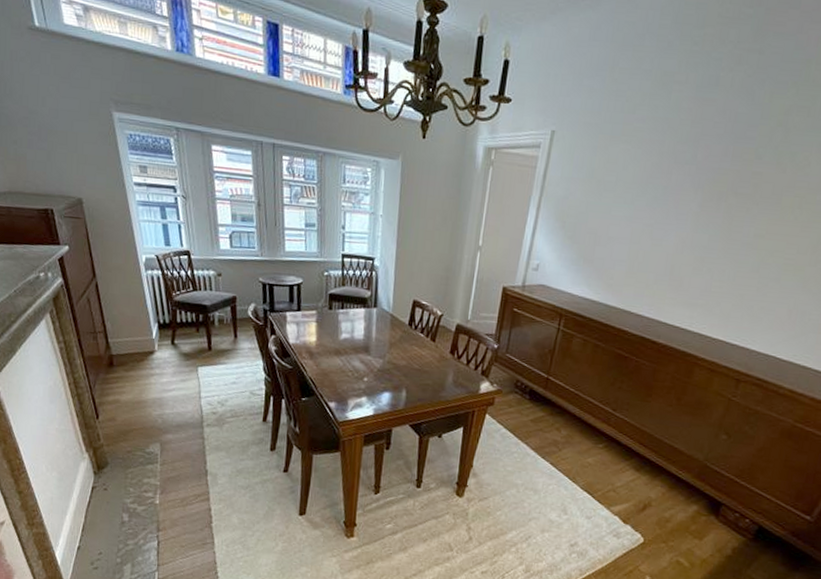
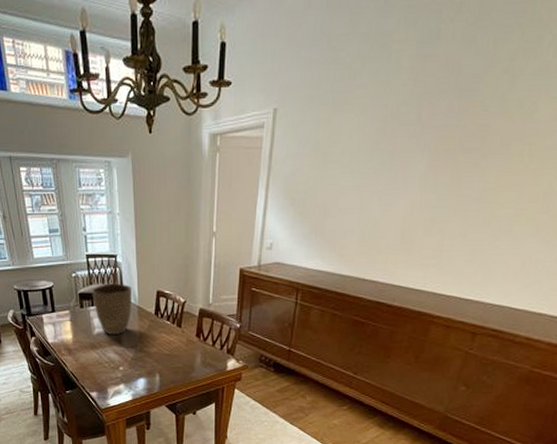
vase: none [343,286,387,342] -> present [92,283,133,334]

